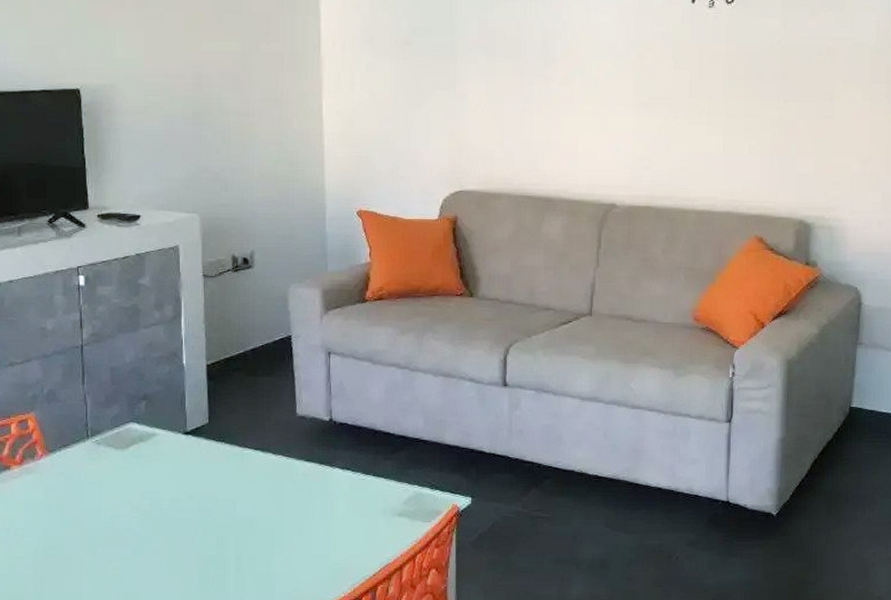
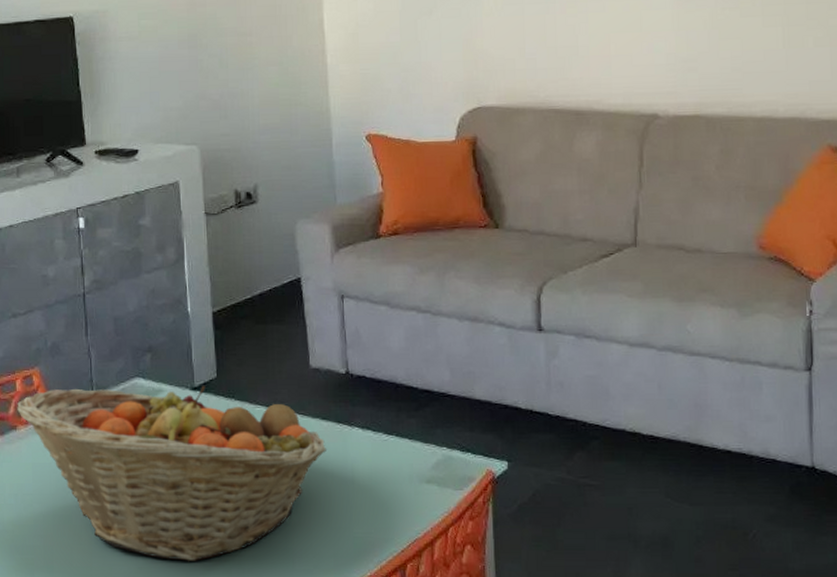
fruit basket: none [11,430,310,587] -> present [17,385,328,561]

